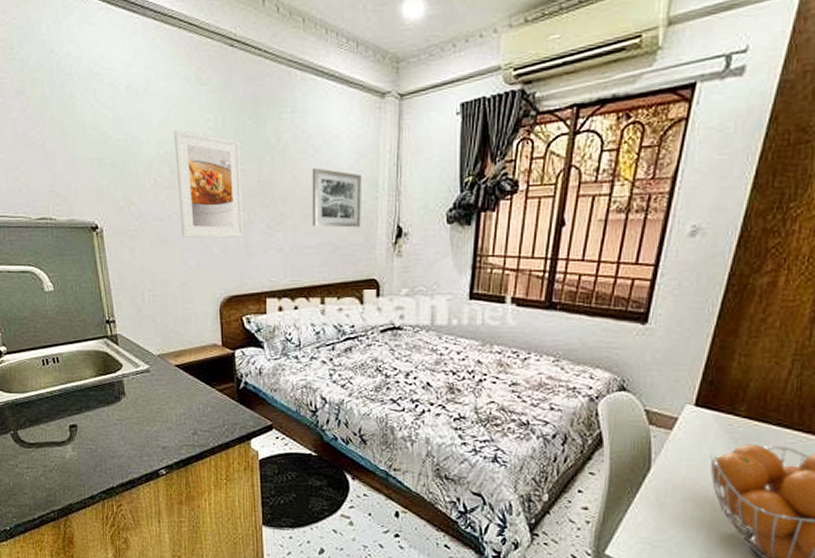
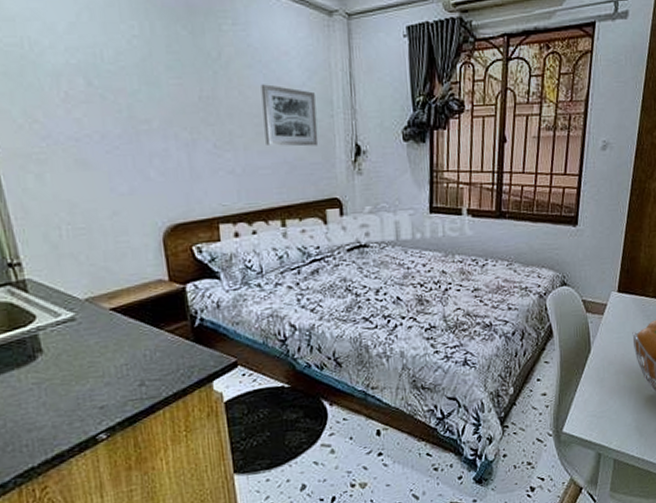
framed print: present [173,129,244,239] -> none [87,35,187,161]

